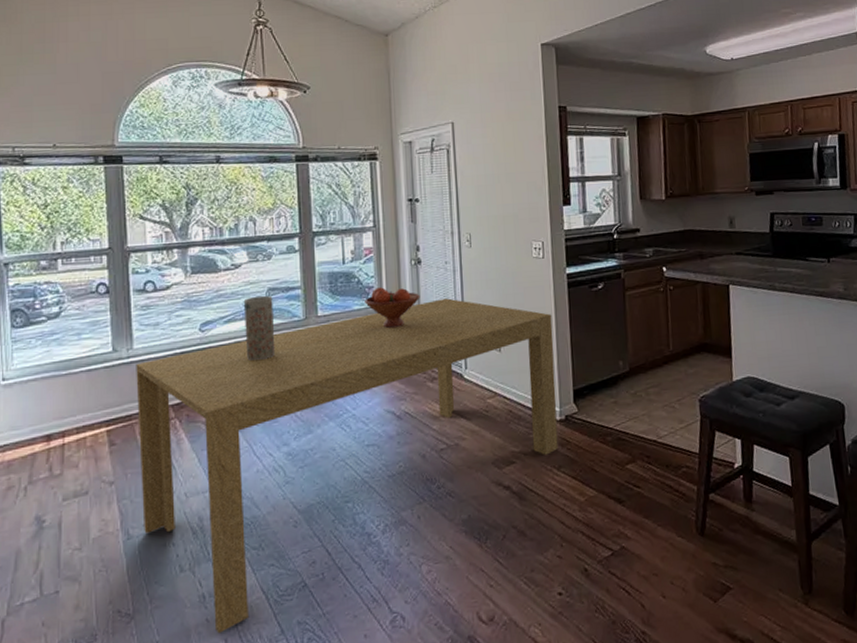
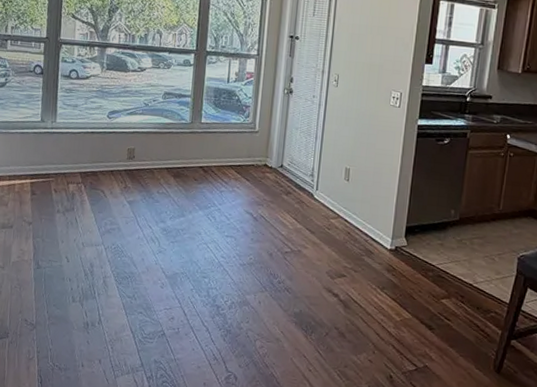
dining table: present [136,298,559,634] -> none [49,127,398,355]
vase: present [243,295,276,361] -> none [141,97,168,151]
fruit bowl: present [365,287,421,329] -> none [241,107,288,145]

